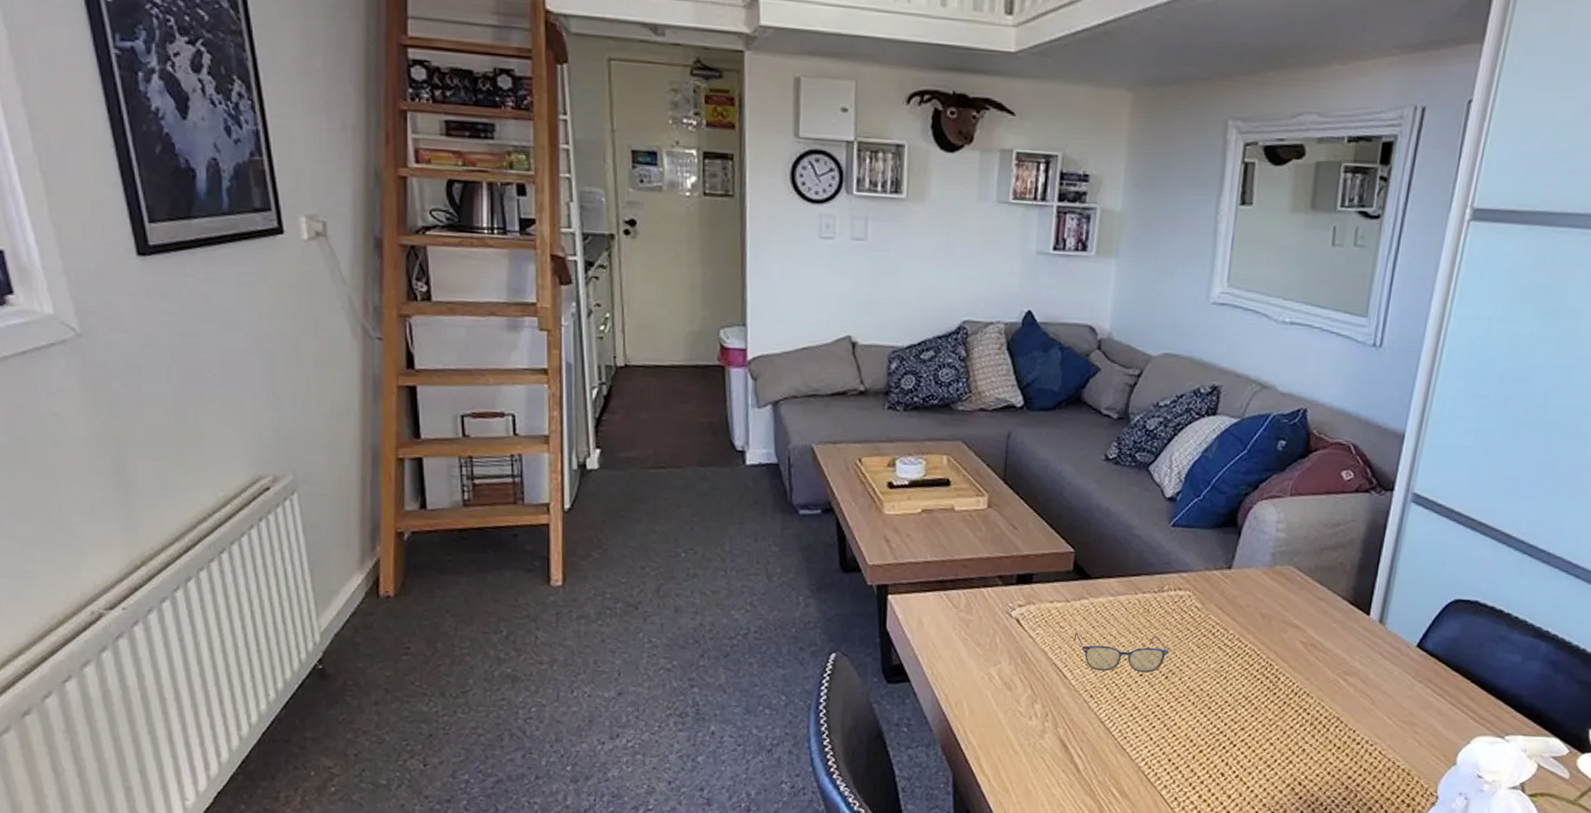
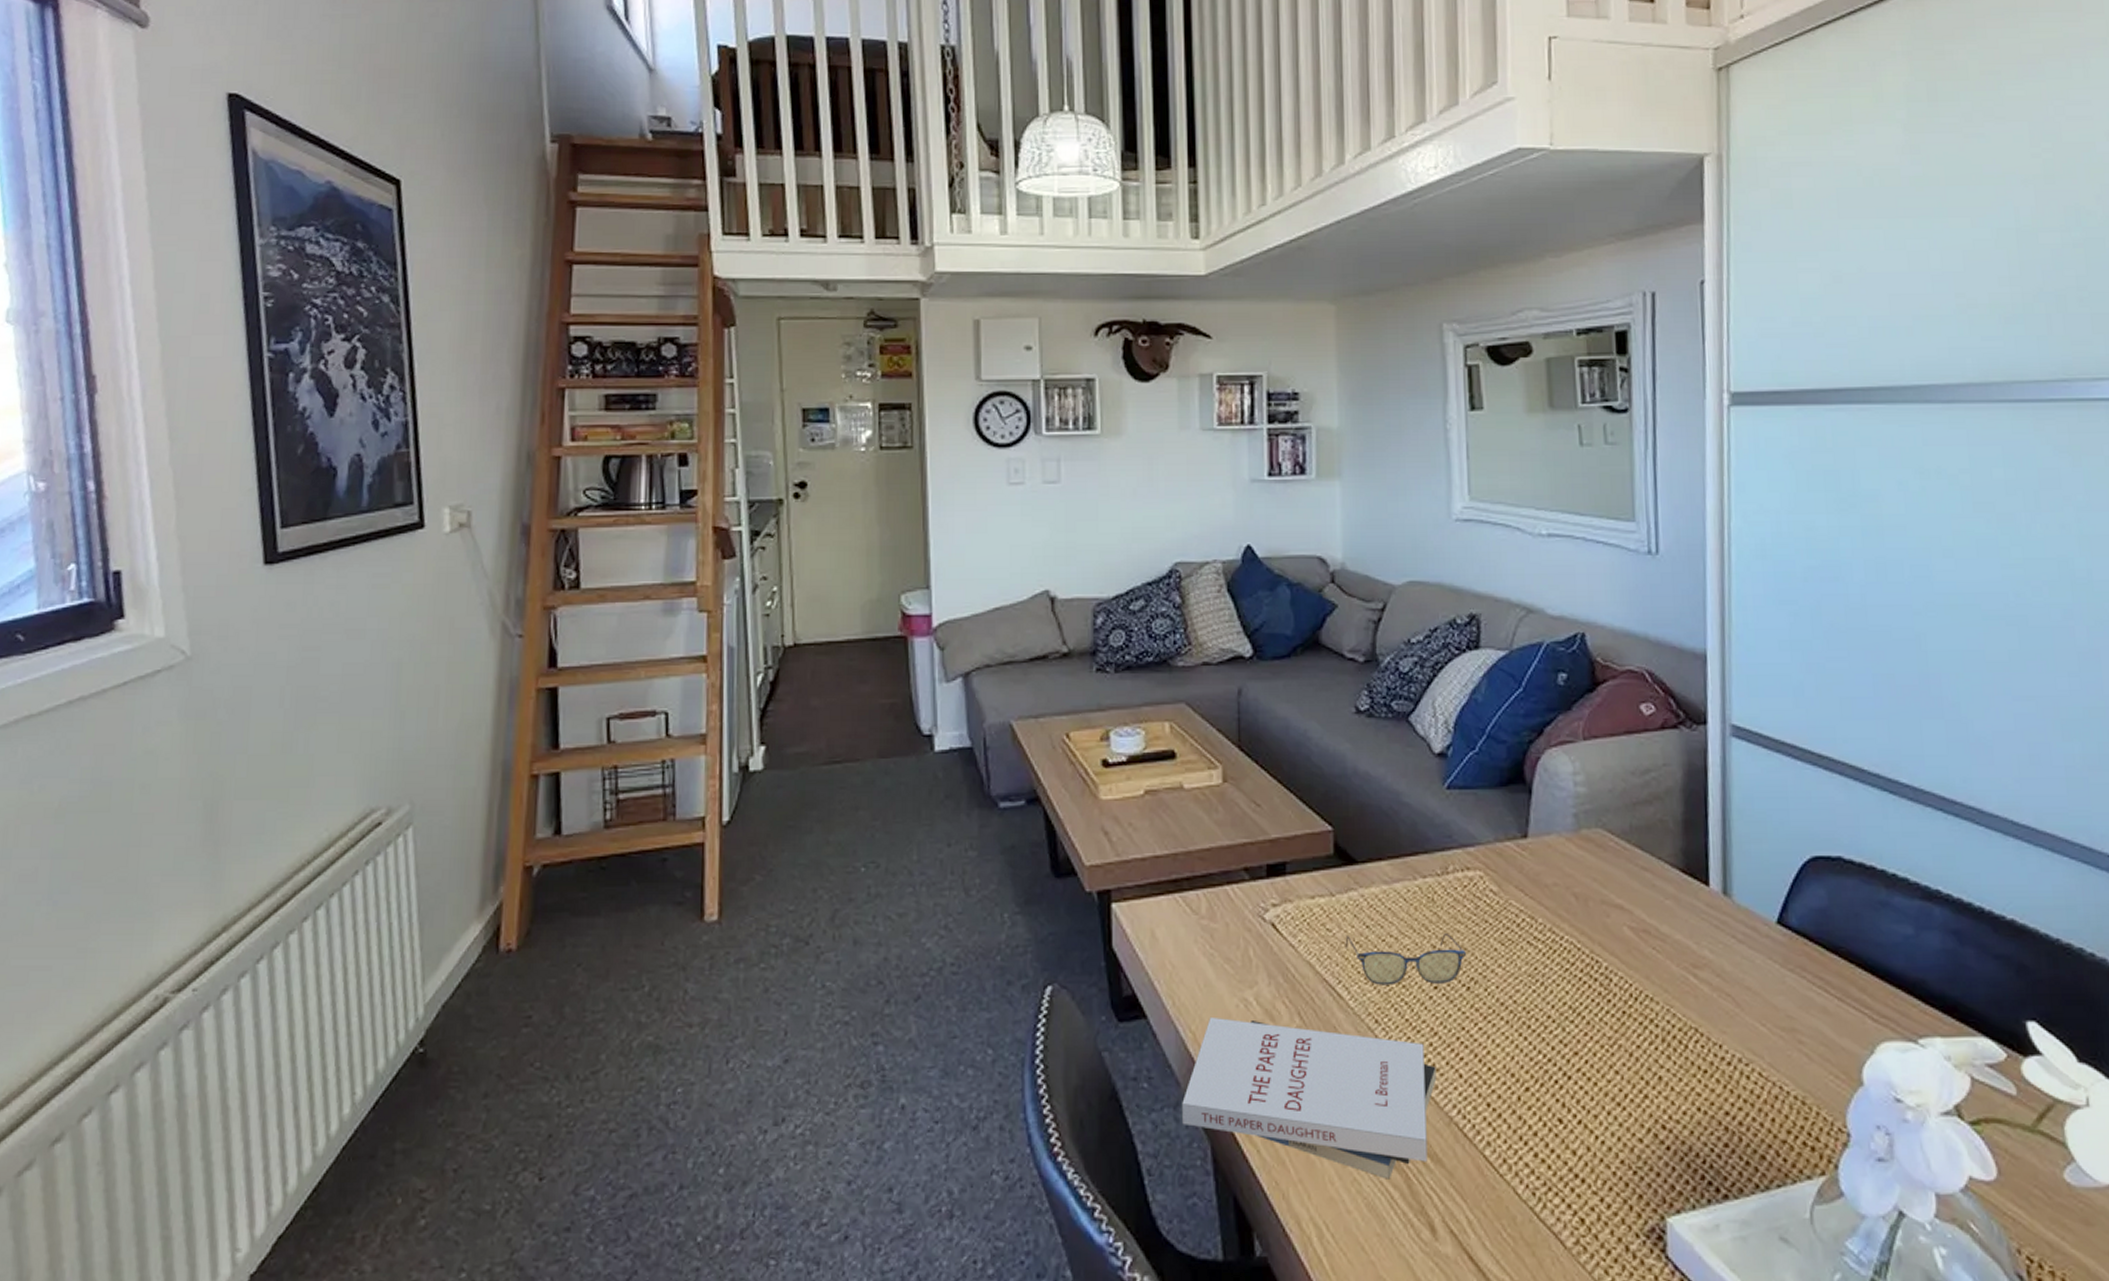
books: none [932,684,1133,806] -> present [1182,1016,1437,1179]

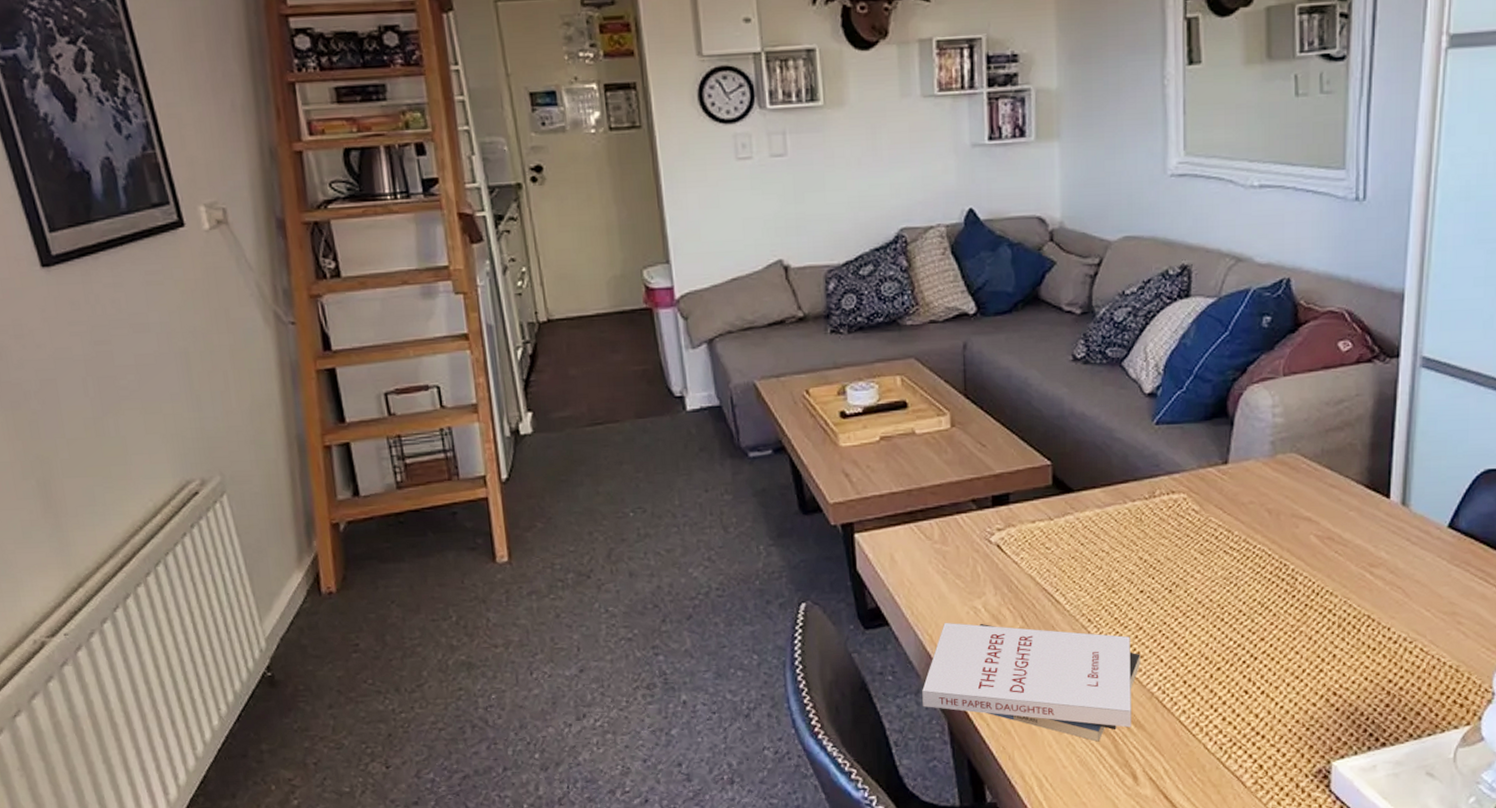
glasses: present [1345,932,1466,985] -> none [1062,546,1169,592]

